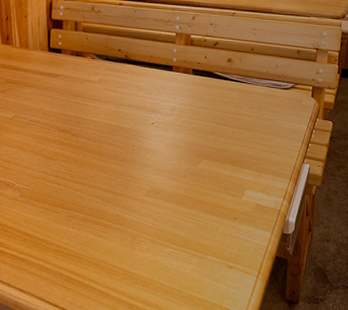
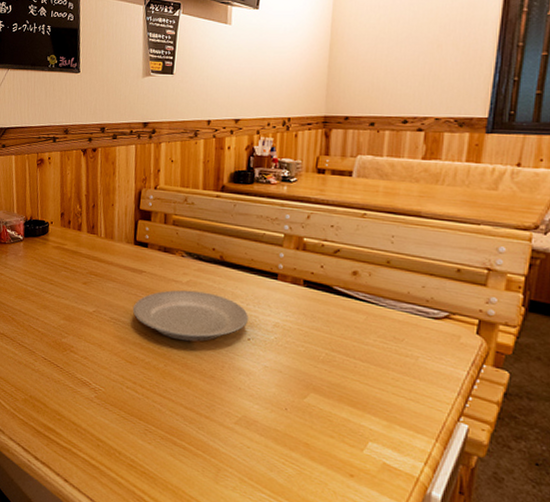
plate: none [50,87,151,133] -> present [132,290,248,342]

